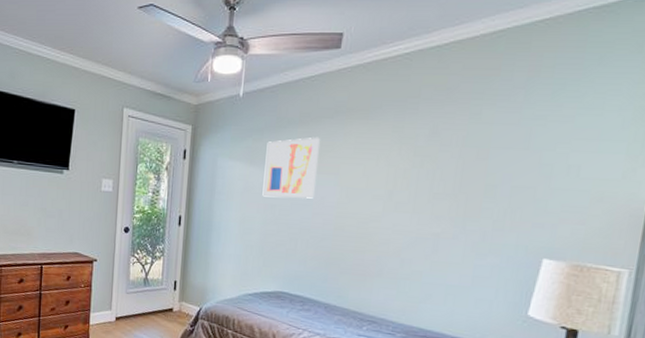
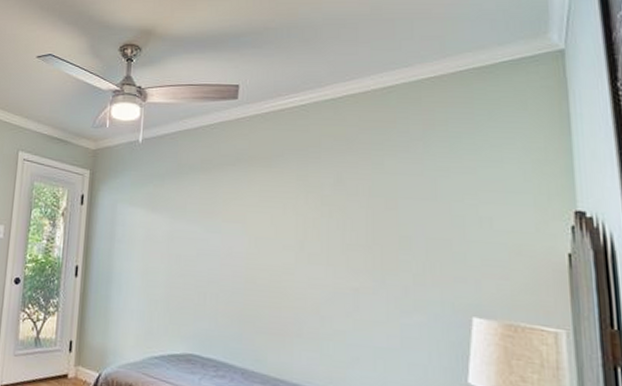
wall art: present [262,138,320,199] -> none [166,185,223,249]

